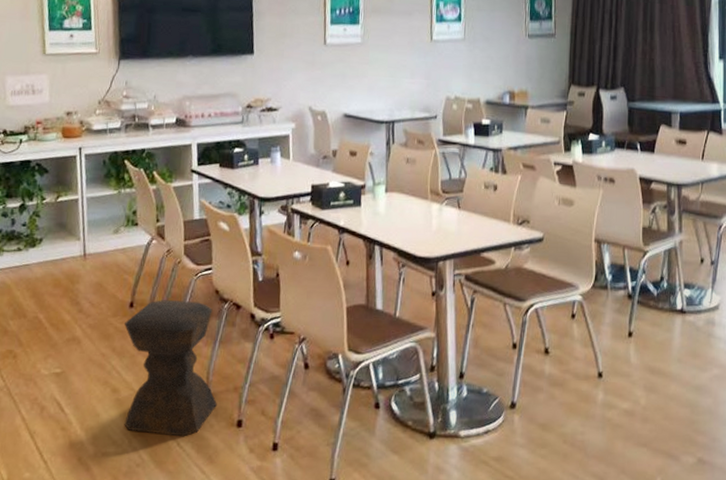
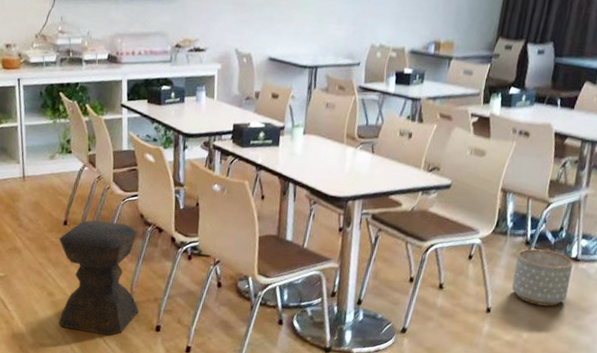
planter: none [620,302,680,366] -> present [512,248,573,307]

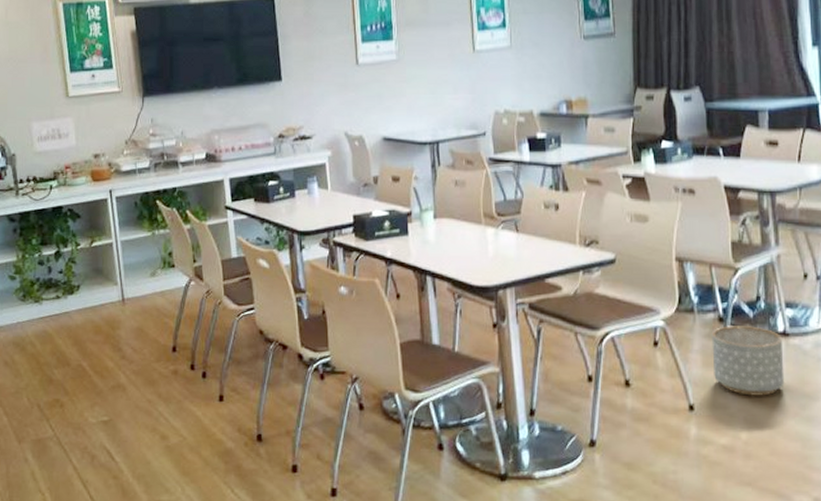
stool: present [58,220,140,336] -> none [167,343,271,484]

